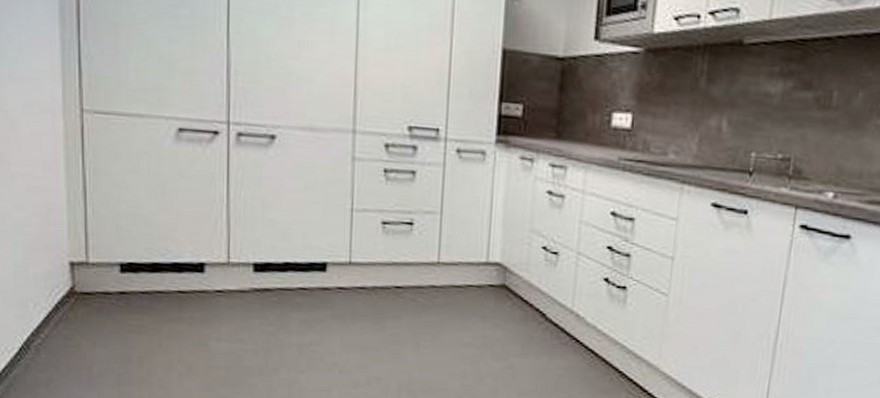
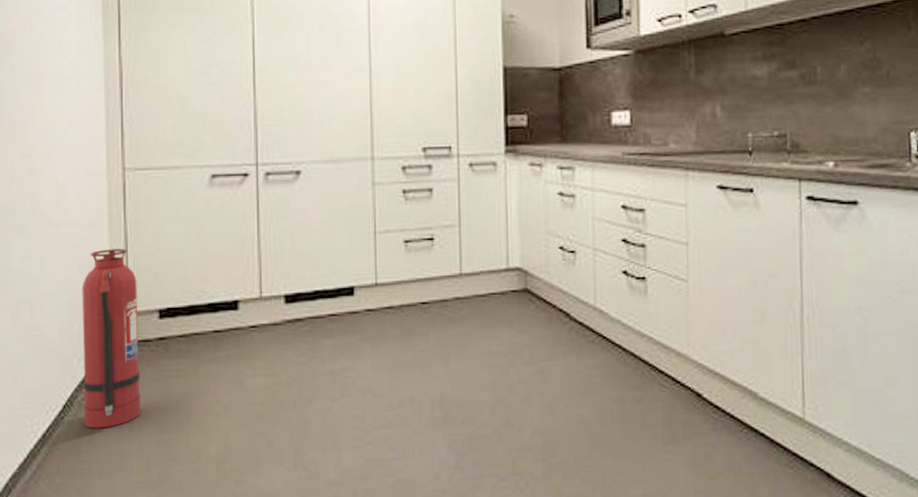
fire extinguisher: none [37,194,101,375] -> present [82,249,141,429]

